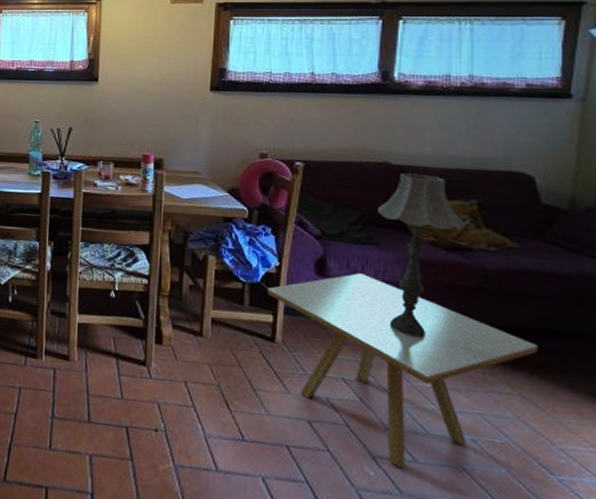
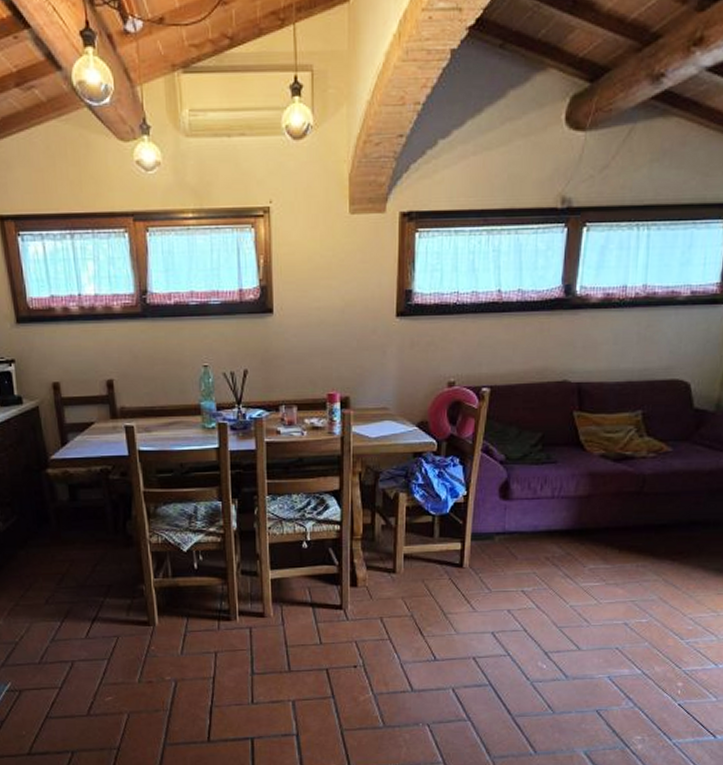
side table: present [267,273,537,469] -> none [456,492,680,658]
table lamp: present [378,173,464,338] -> none [556,389,630,544]

